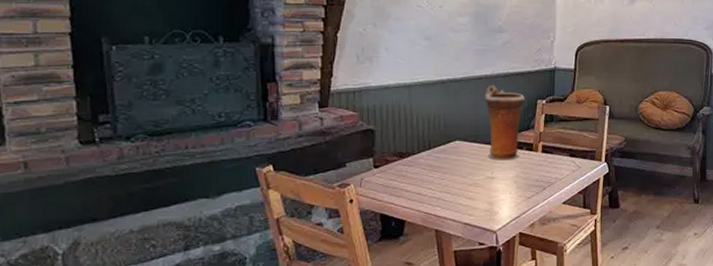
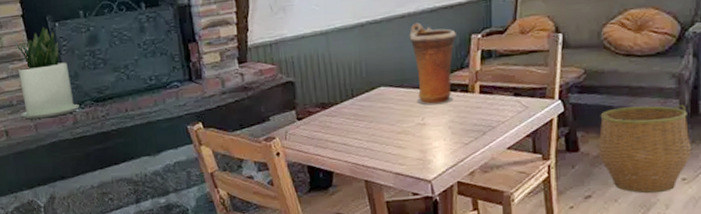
planter: none [48,49,129,151] -> present [10,27,80,120]
basket: none [634,171,701,245] -> present [598,105,691,193]

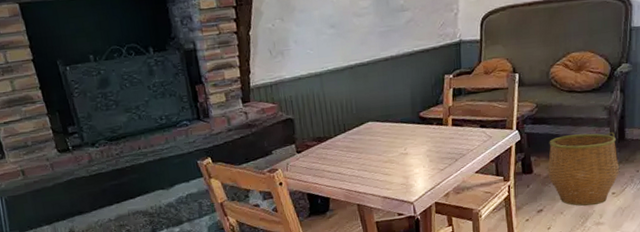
planter: present [10,27,80,120] -> none [21,71,94,159]
vase: present [409,22,456,105] -> none [392,65,432,137]

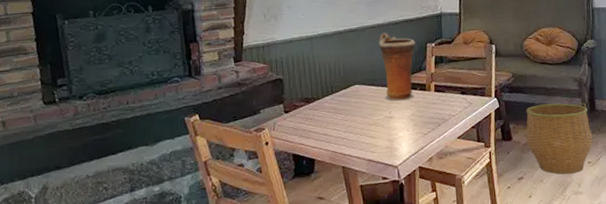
vase: none [392,65,432,137] -> present [378,32,416,101]

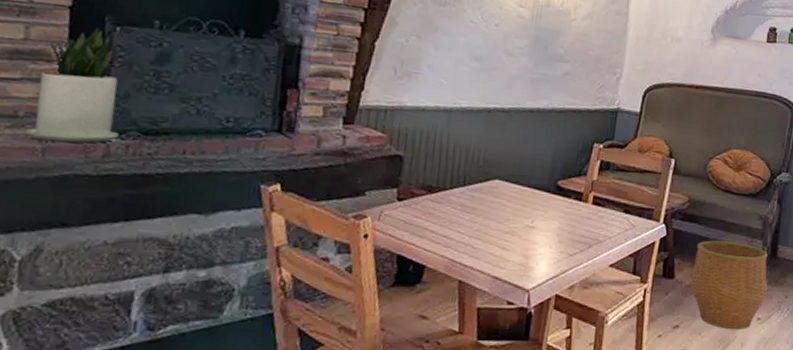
planter: none [18,24,81,111] -> present [25,26,119,144]
vase: present [378,32,416,101] -> none [530,120,580,209]

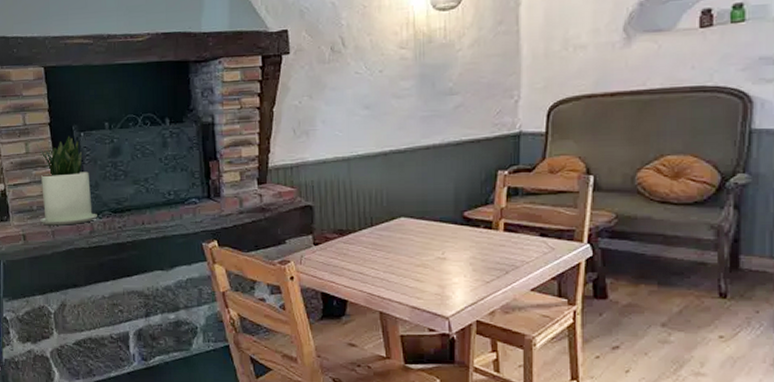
basket: present [690,240,768,329] -> none [628,256,730,348]

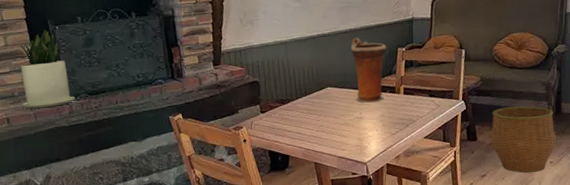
vase: none [433,155,482,240] -> present [350,37,386,103]
basket: none [628,256,730,348] -> present [491,106,556,173]

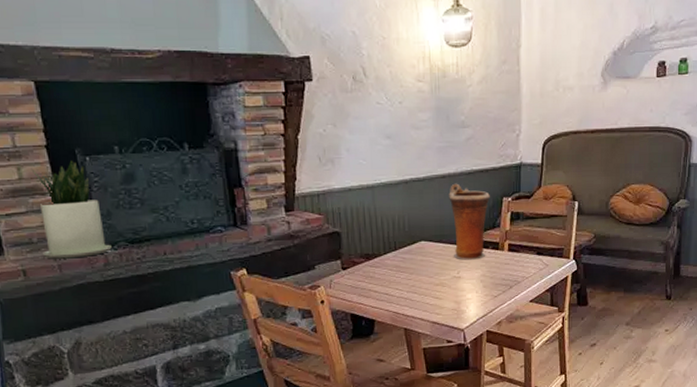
basket: present [491,106,556,173] -> none [603,267,673,342]

